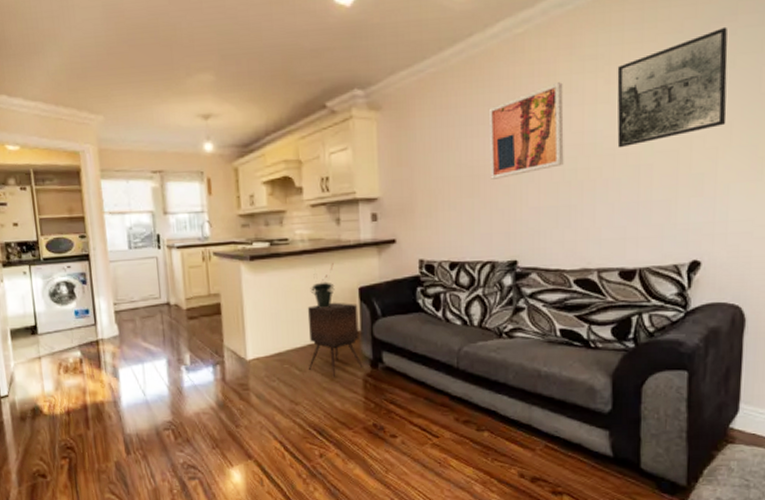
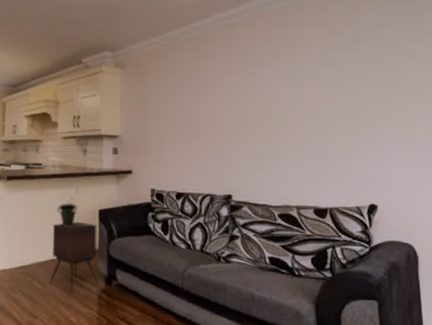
wall art: present [488,82,564,179] -> none [207,60,266,128]
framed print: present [617,26,728,148] -> none [301,33,383,112]

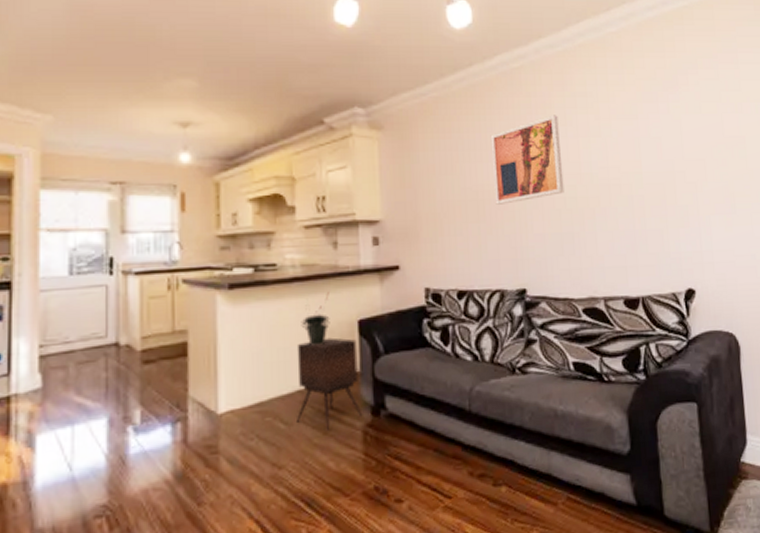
wall art: none [207,60,266,128] -> present [490,115,564,205]

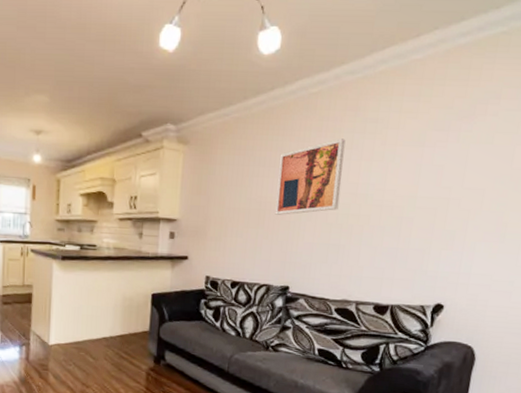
side table: present [295,337,363,430] -> none [100,303,149,368]
potted plant: present [301,292,330,345] -> none [110,270,133,308]

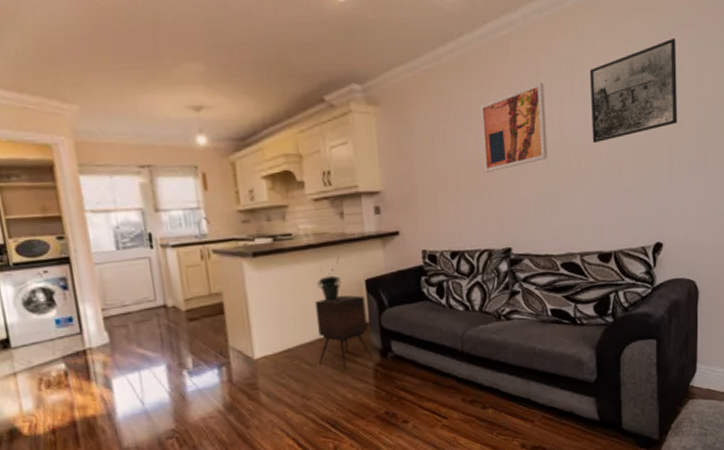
side table: none [100,303,149,368] -> present [314,295,373,369]
potted plant: none [110,270,133,308] -> present [316,257,342,302]
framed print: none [385,108,491,201] -> present [589,37,678,144]

